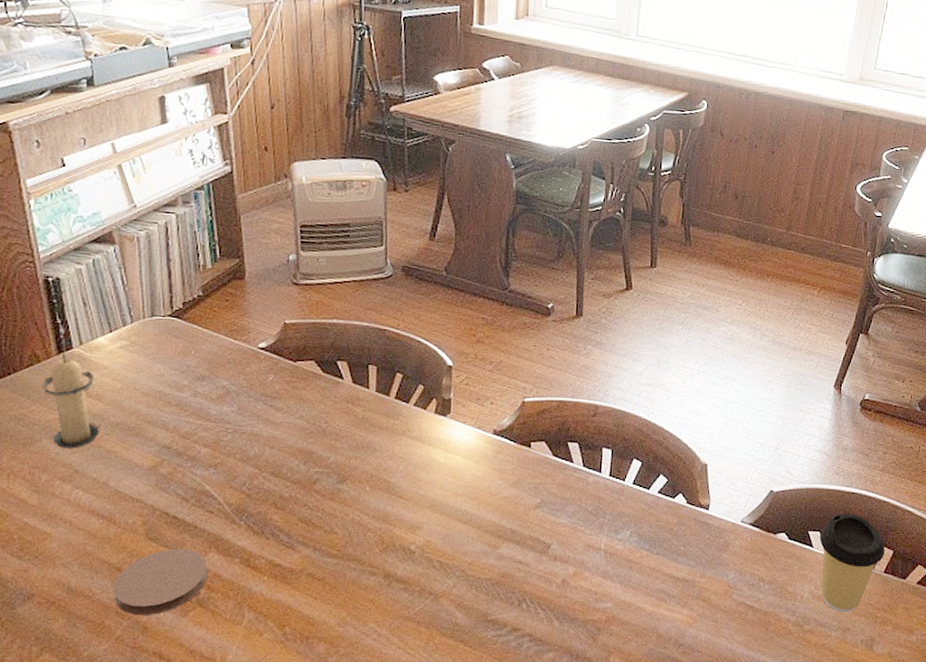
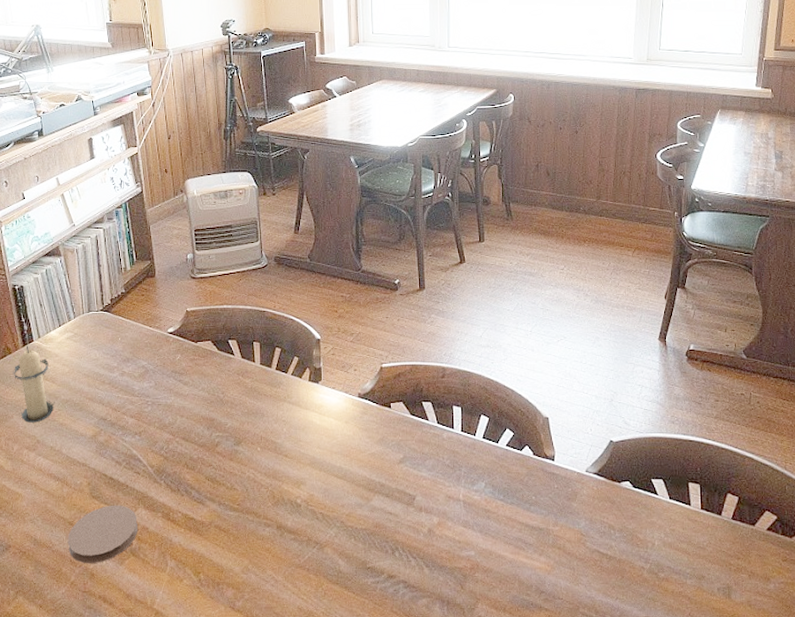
coffee cup: present [819,514,885,613] -> none [663,461,730,560]

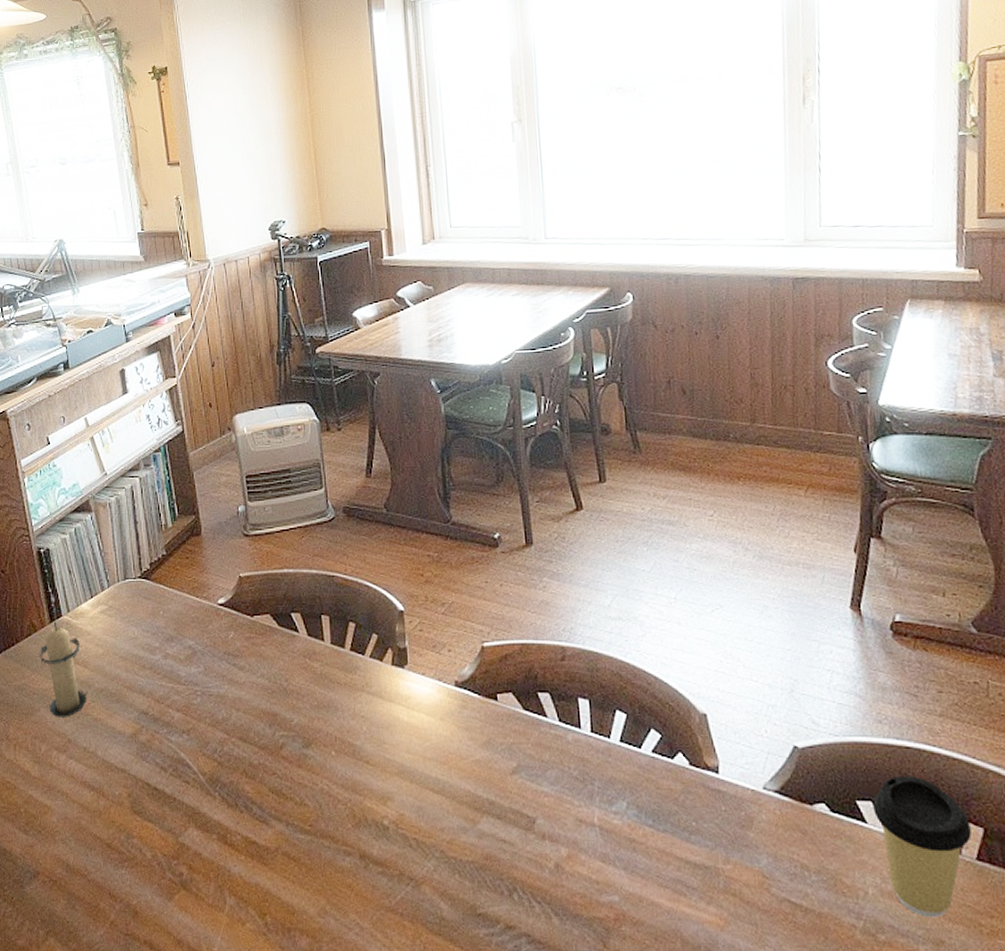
coaster: present [67,505,139,564] -> none [105,822,190,899]
coffee cup: none [663,461,730,560] -> present [873,776,972,918]

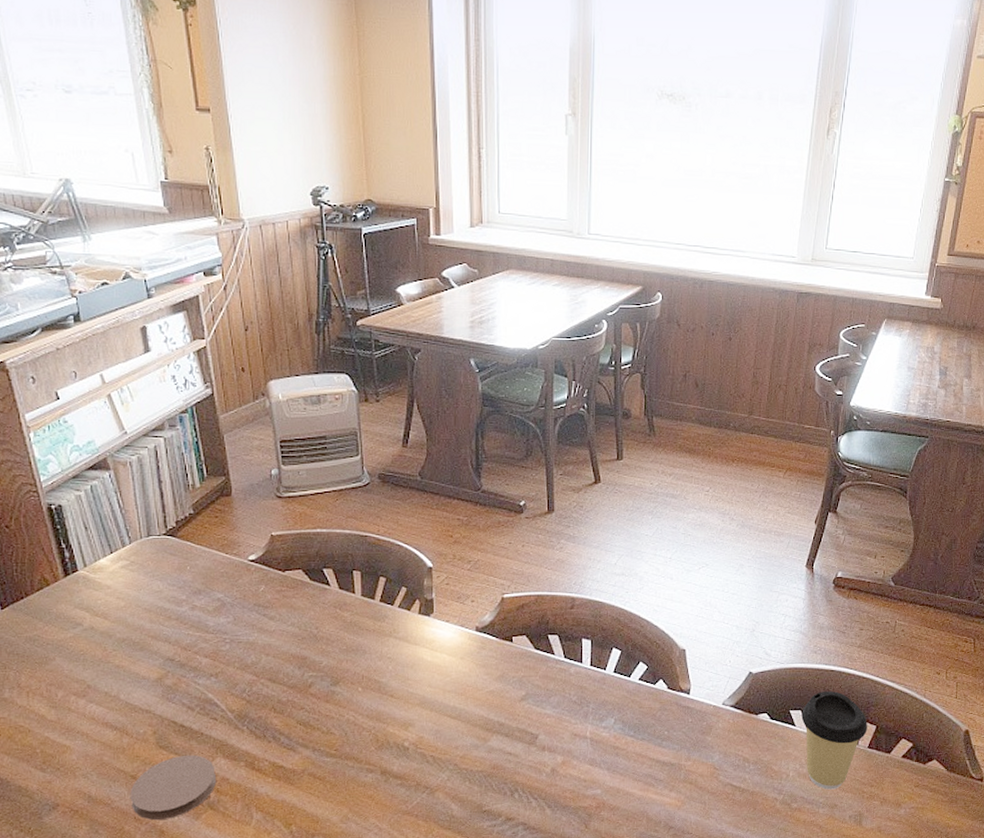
candle: present [38,621,88,717] -> none [51,575,108,665]
coaster: none [105,822,190,899] -> present [130,754,217,821]

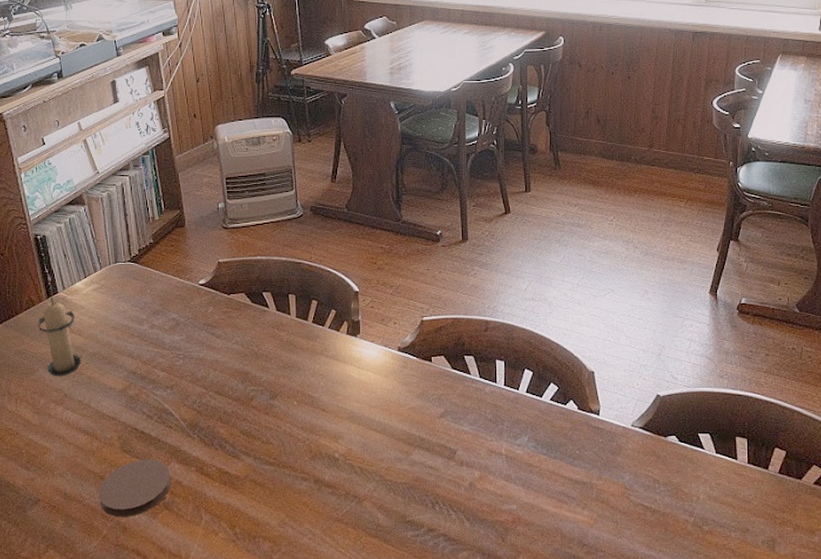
candle: none [51,575,108,665] -> present [36,297,82,376]
coffee cup: present [801,691,867,790] -> none [710,416,777,514]

